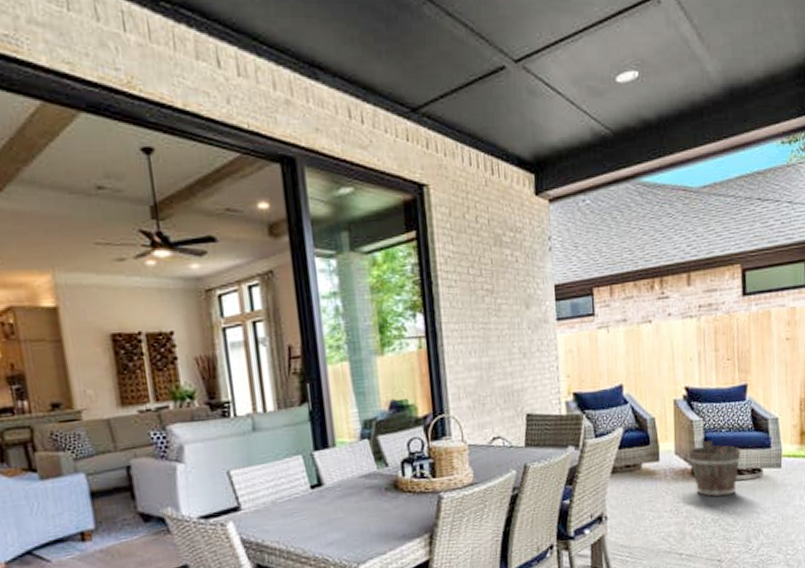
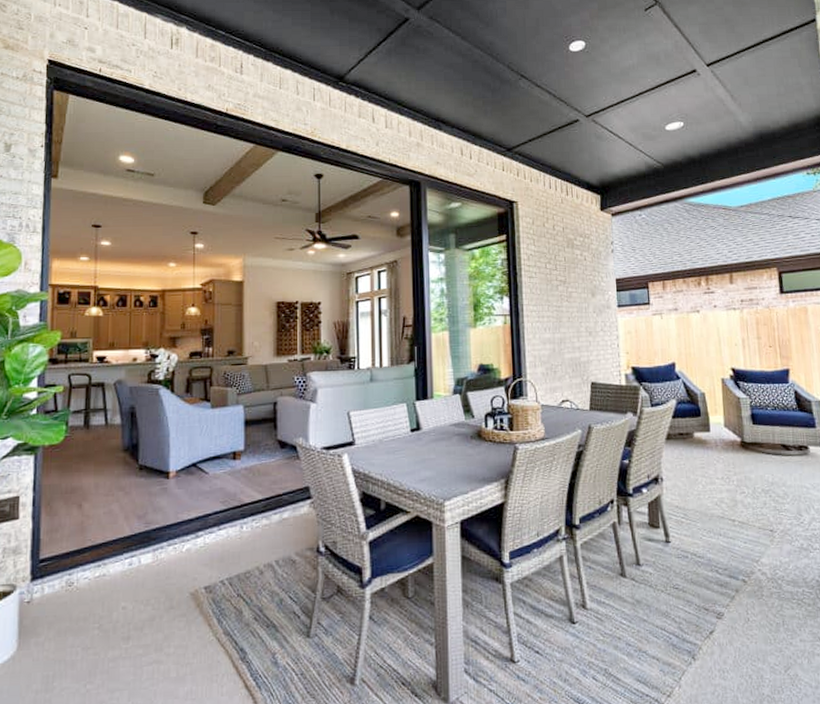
bucket: present [688,440,741,497] -> none [737,417,787,470]

